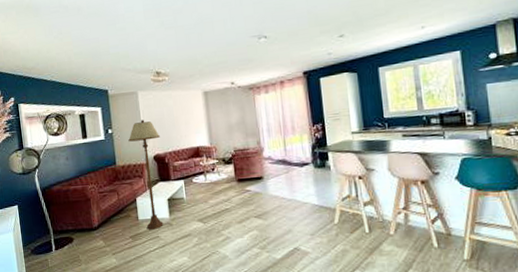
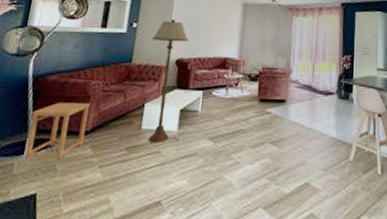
side table: none [49,204,95,255] -> present [25,102,90,160]

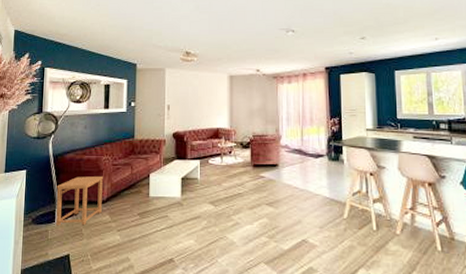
floor lamp: present [148,19,189,143] -> none [150,96,183,208]

